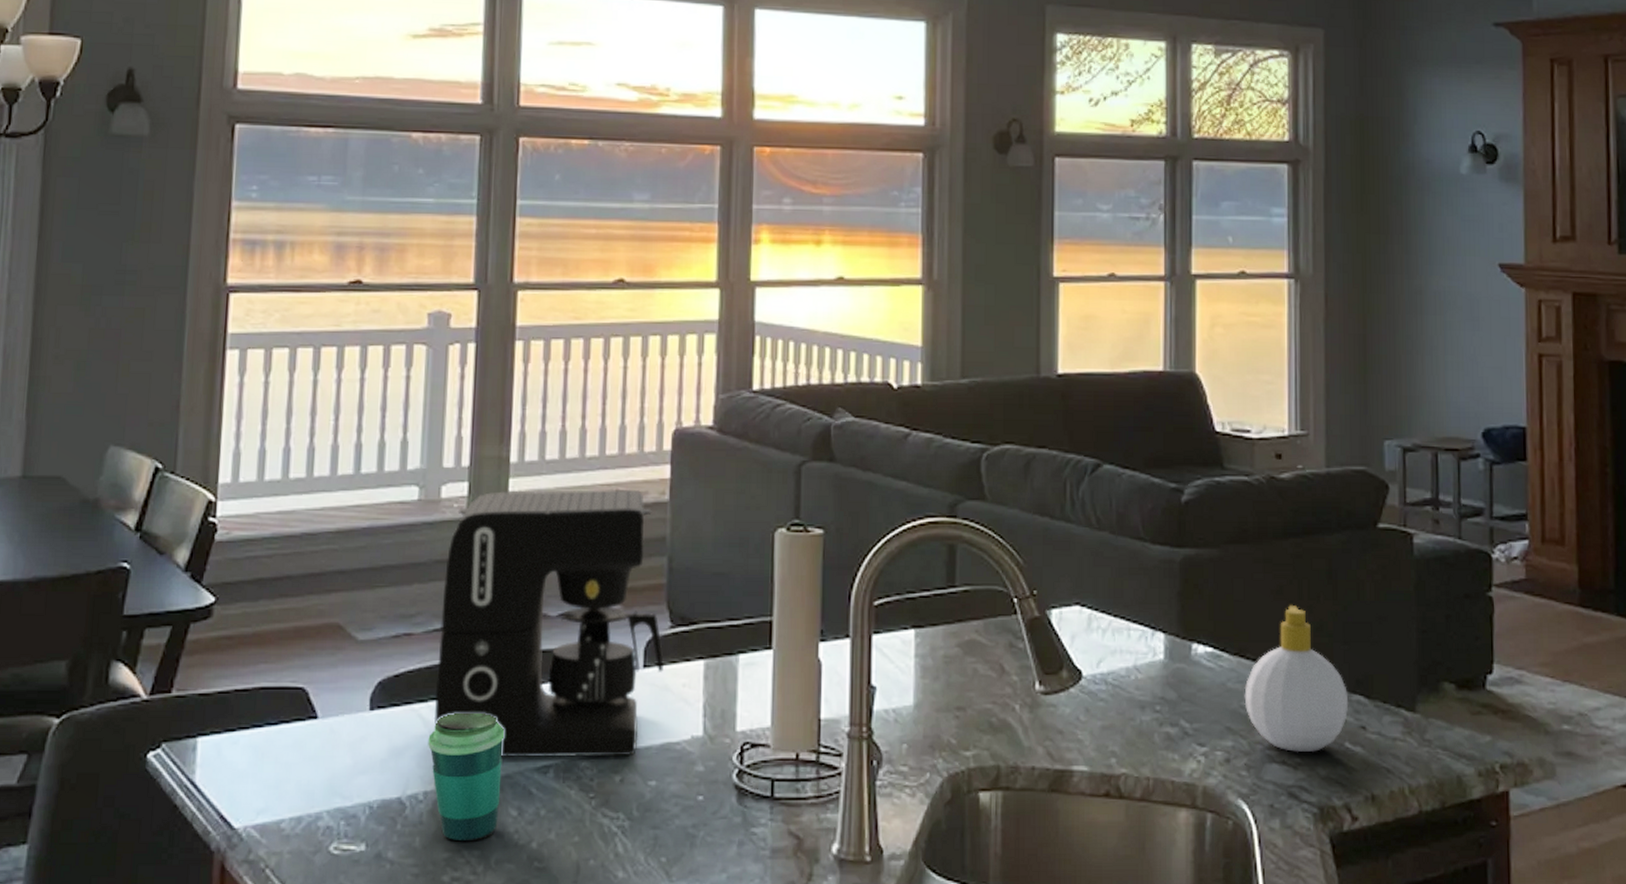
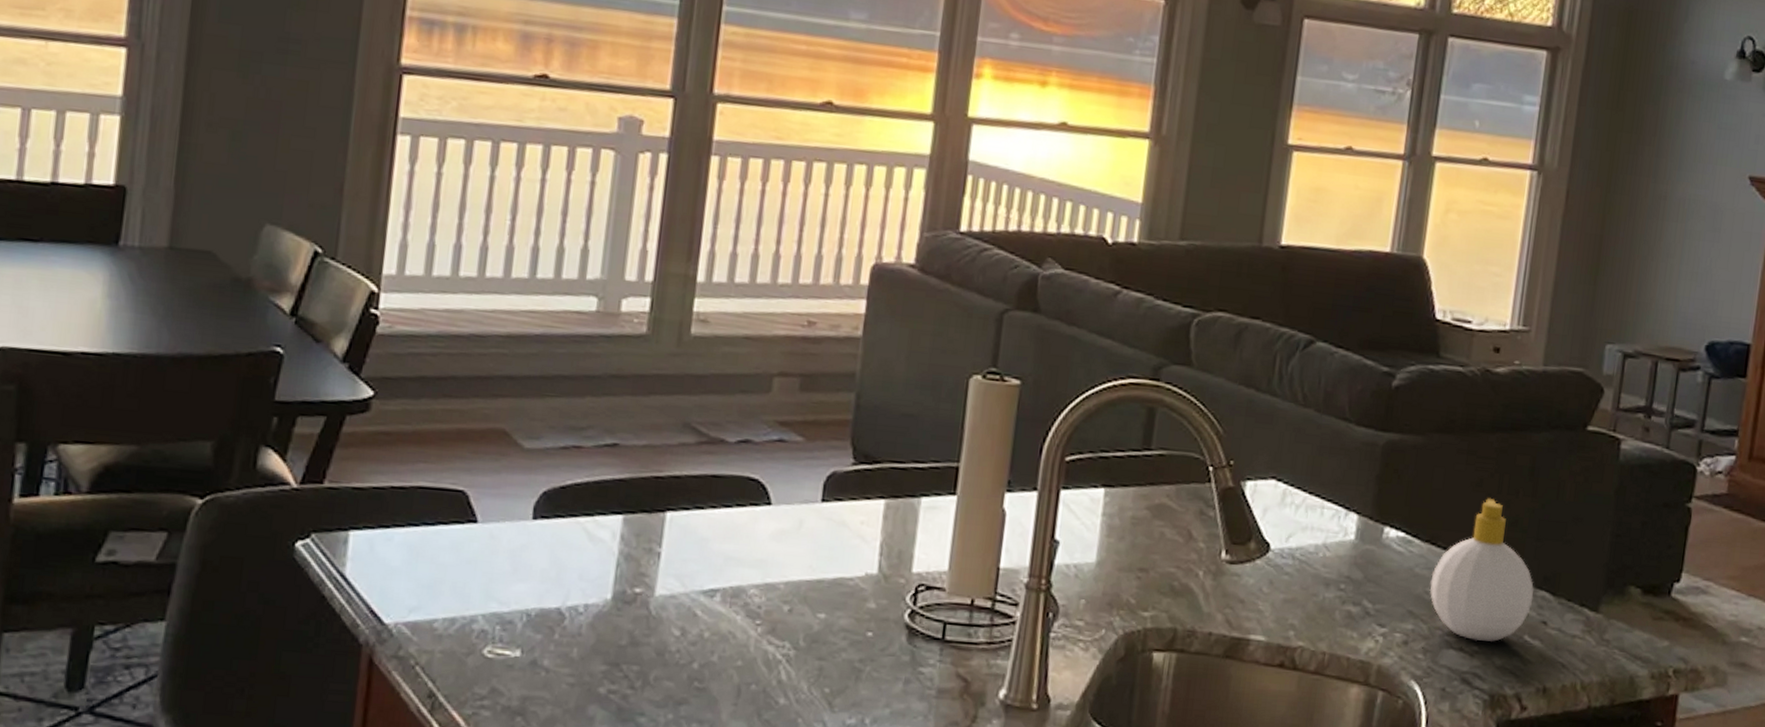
cup: present [428,712,505,842] -> none [591,529,673,657]
coffee maker: present [433,489,664,758] -> none [599,310,844,588]

